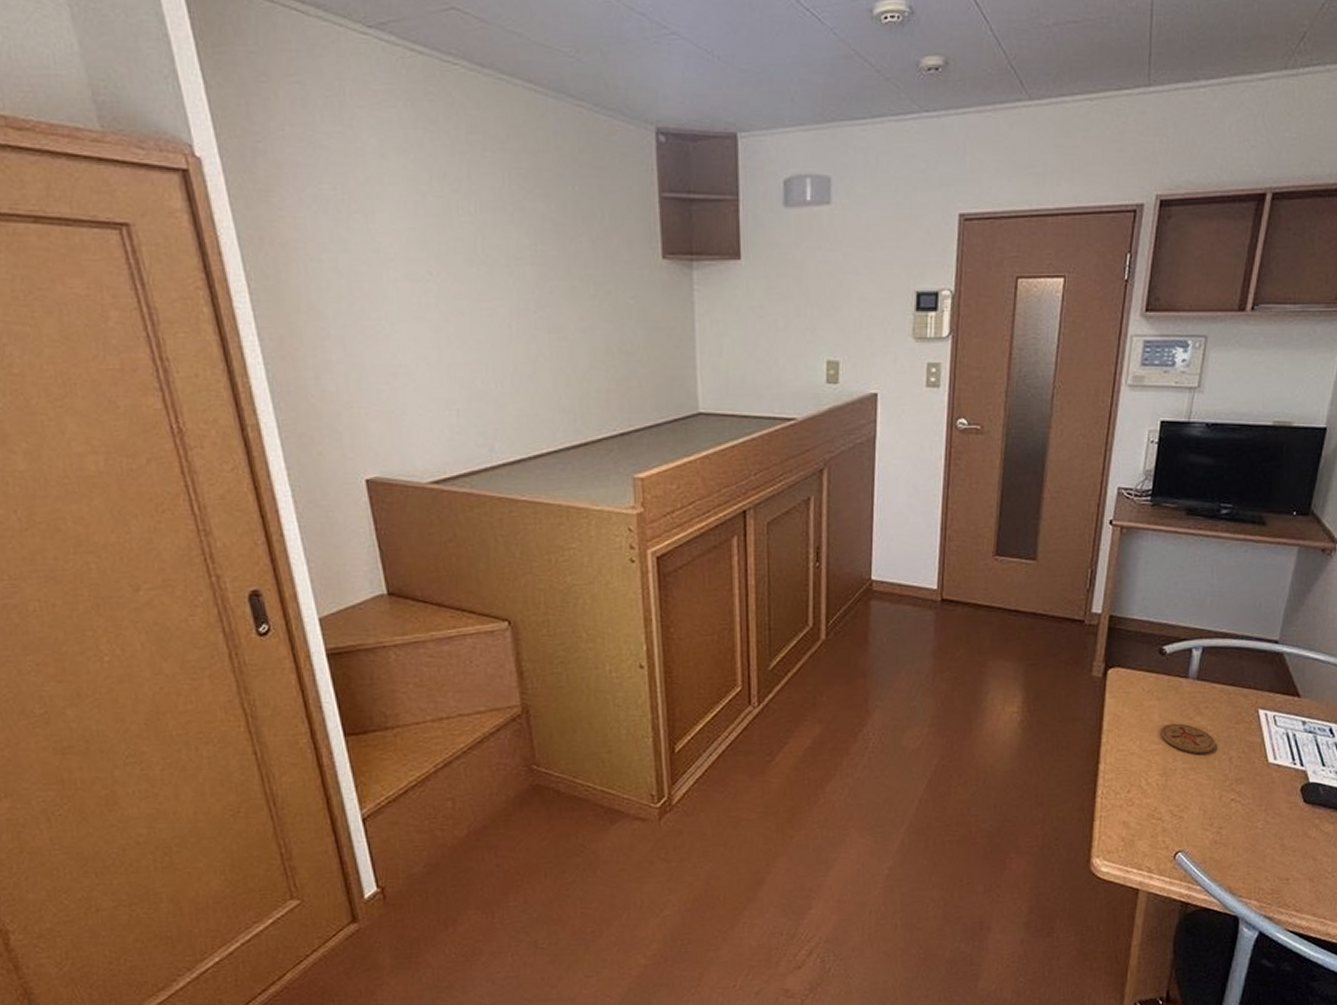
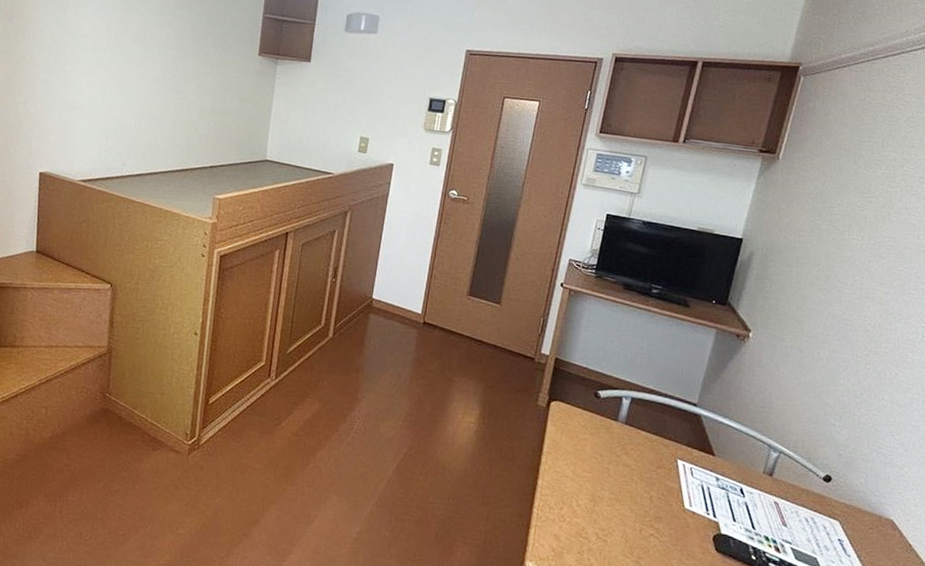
coaster: present [1160,723,1217,754] -> none [591,457,640,489]

